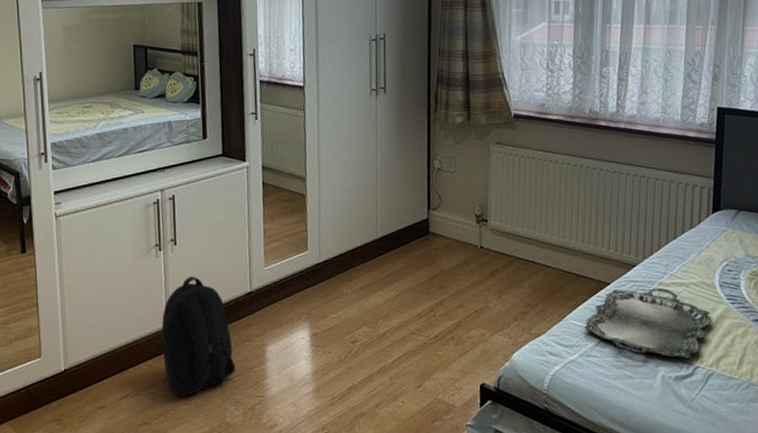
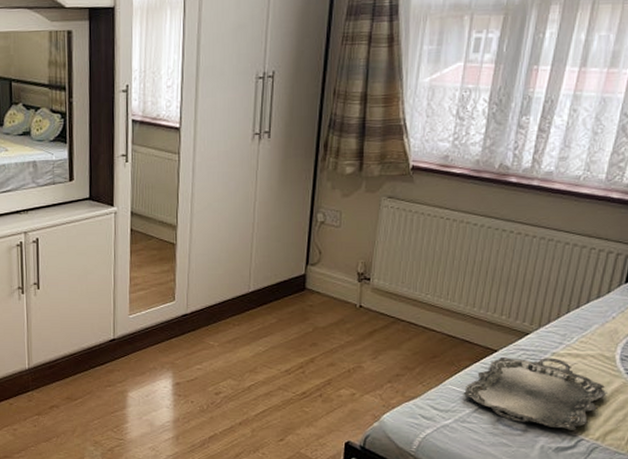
backpack: present [160,276,235,397] -> none [21,320,96,435]

